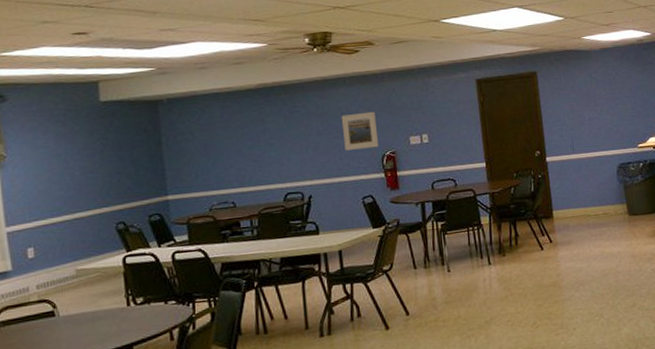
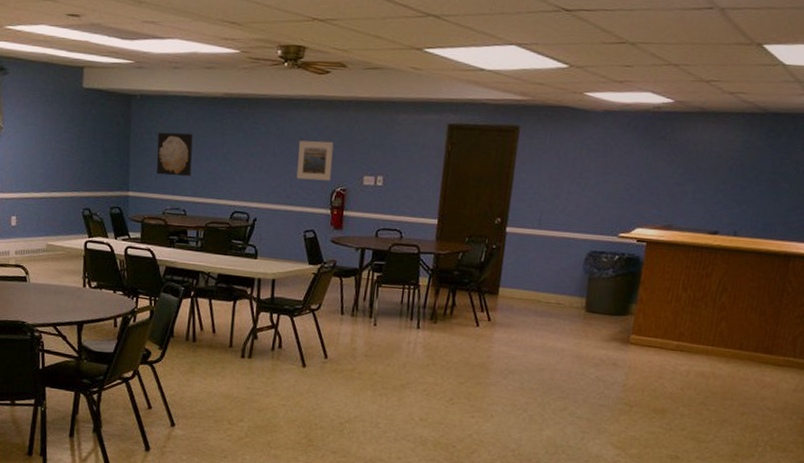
wall art: none [193,126,235,173] -> present [156,132,193,177]

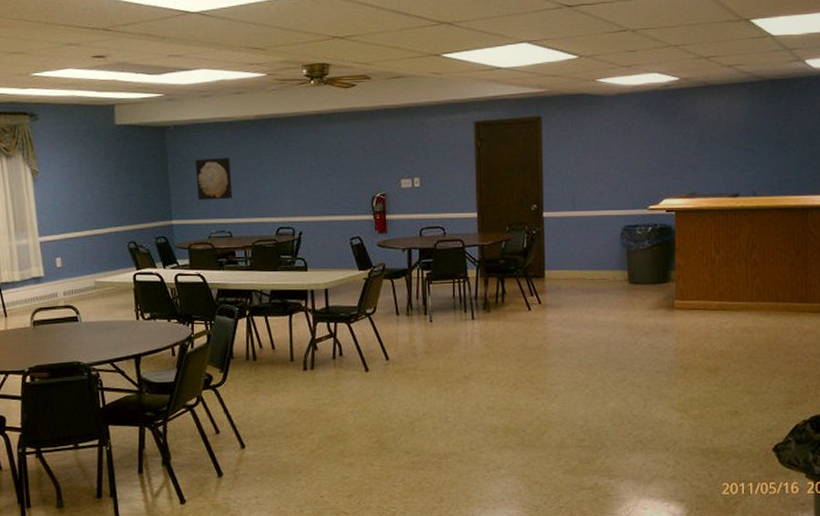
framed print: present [296,140,334,181] -> none [334,150,370,189]

